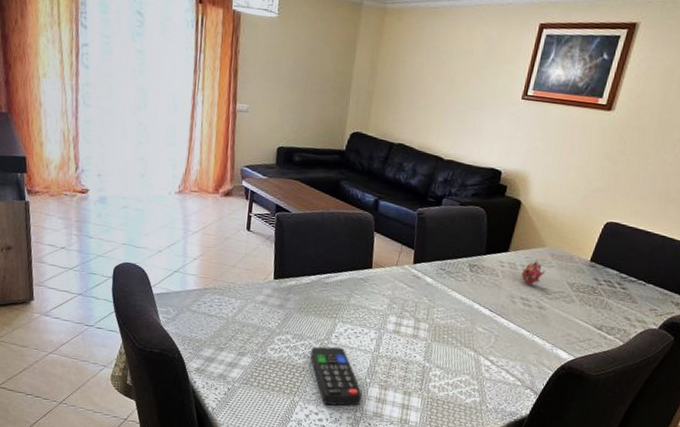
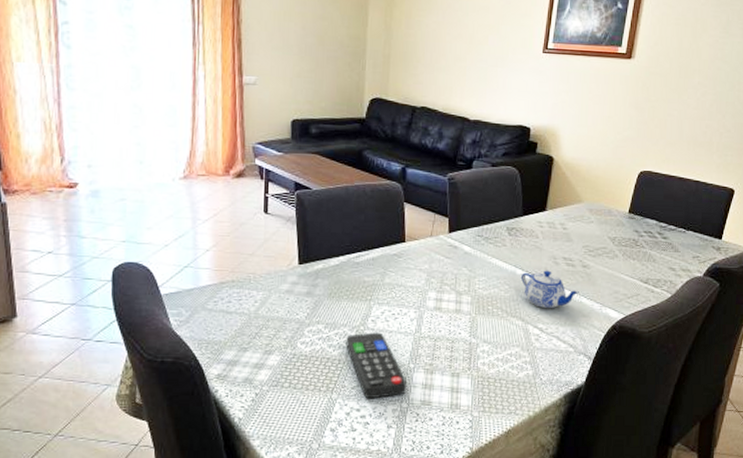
teapot: none [478,307,533,344] -> present [521,270,579,309]
fruit: present [521,259,546,286] -> none [561,216,586,245]

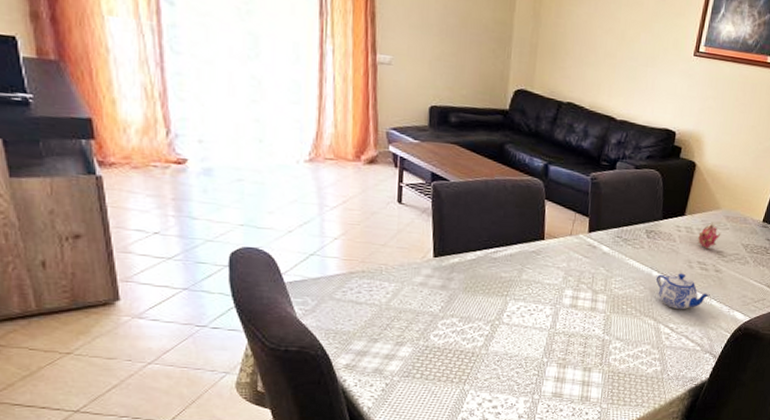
remote control: present [346,332,406,399] -> none [480,327,539,391]
fruit: none [561,216,586,245] -> present [698,222,721,250]

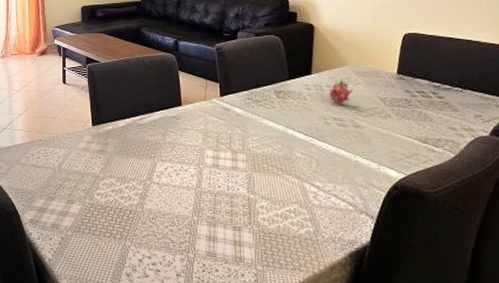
teapot: present [656,273,710,310] -> none [293,130,354,168]

